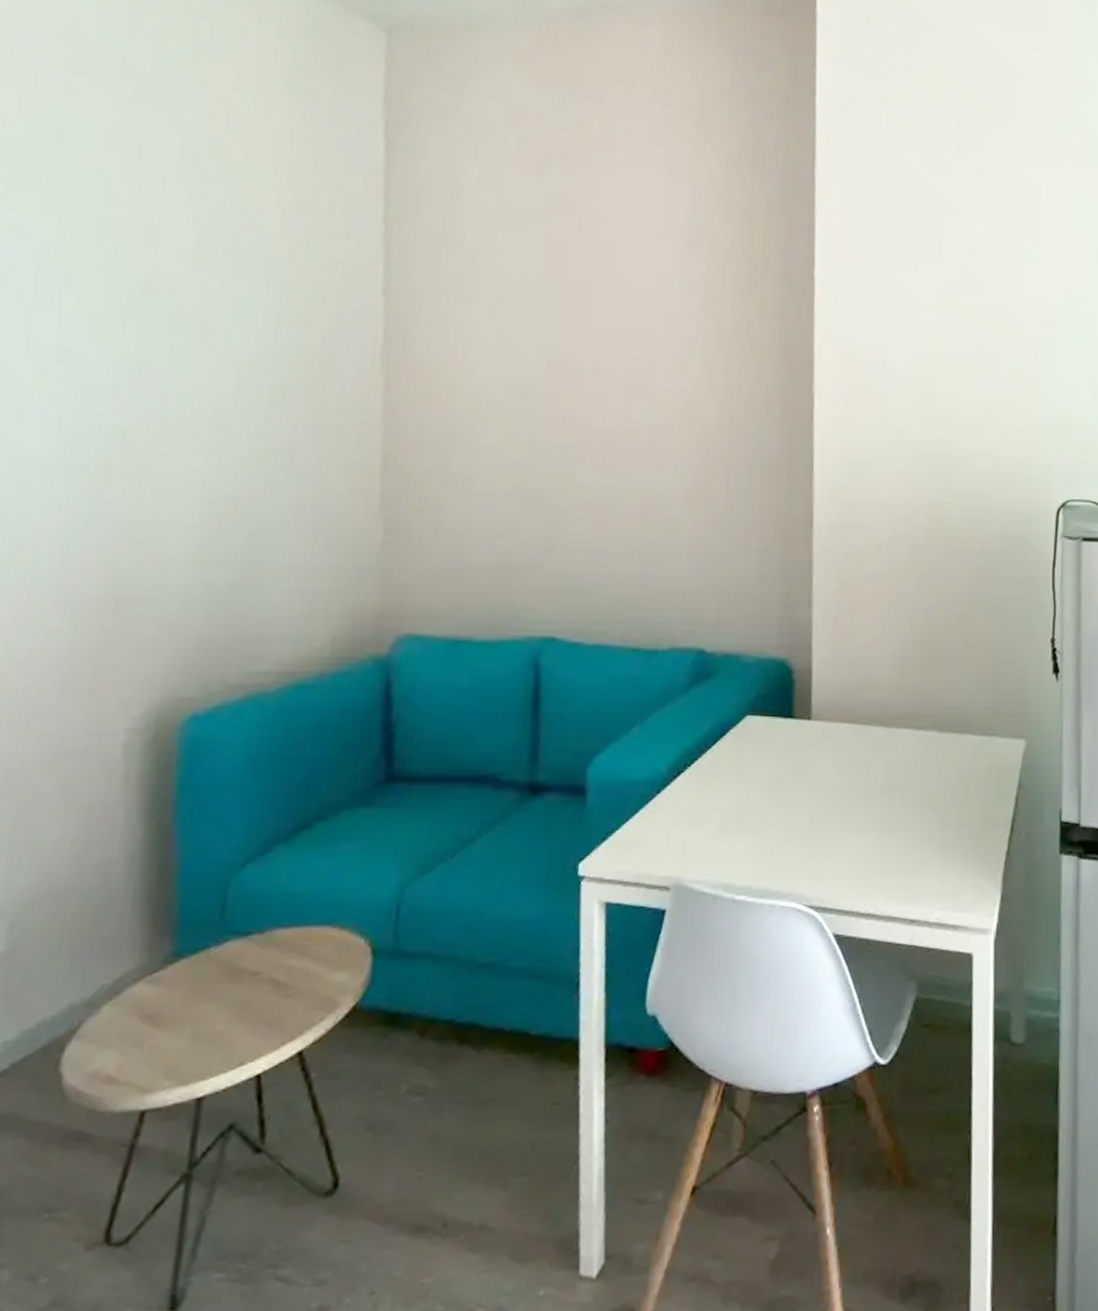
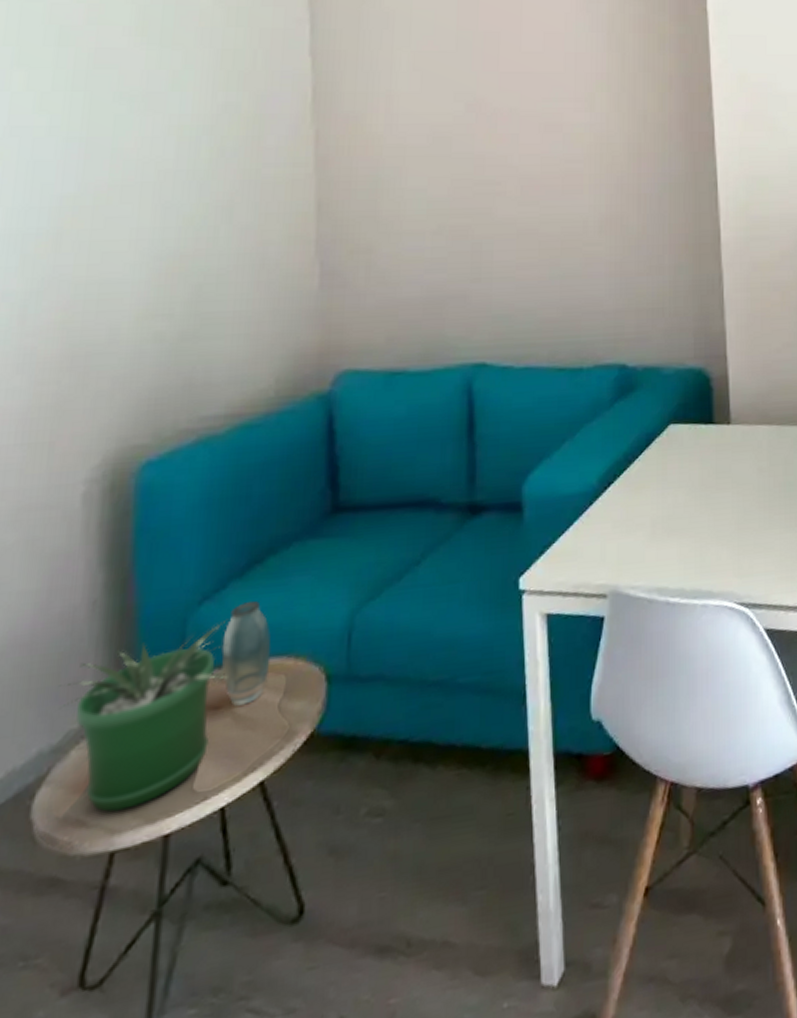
planter: none [92,883,273,1071] -> present [58,619,229,812]
vase: none [263,868,316,973] -> present [221,601,272,706]

